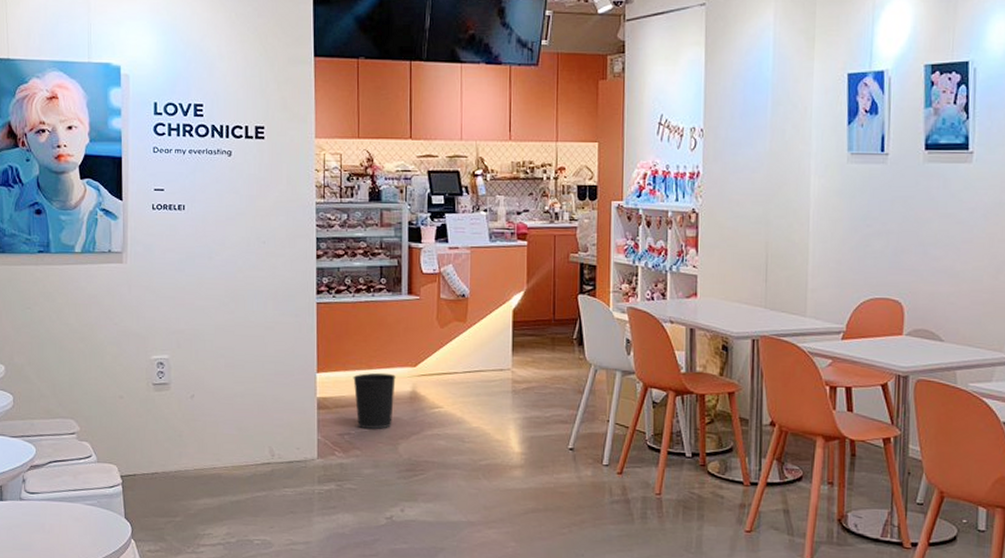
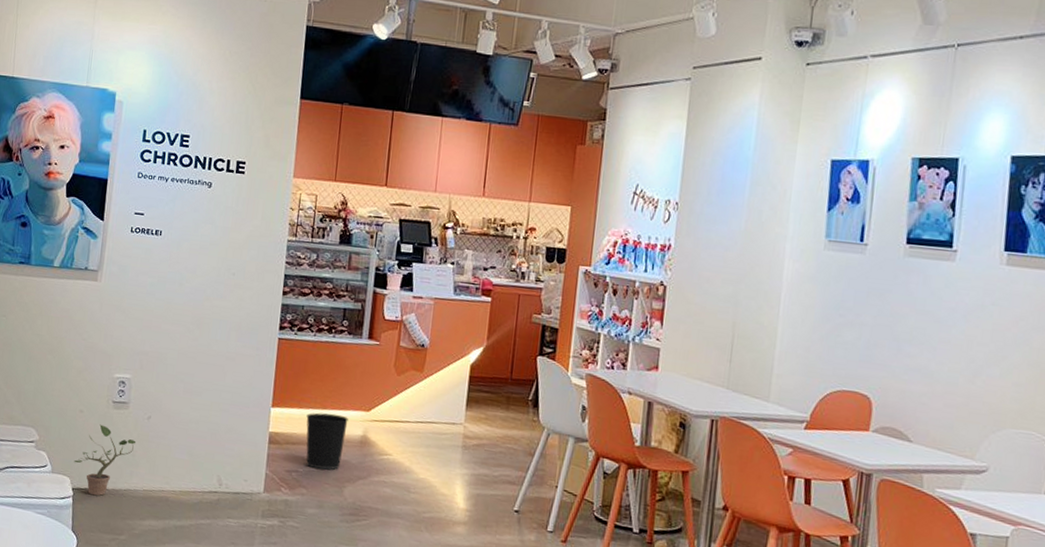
potted plant: none [119,408,182,481] -> present [73,424,136,496]

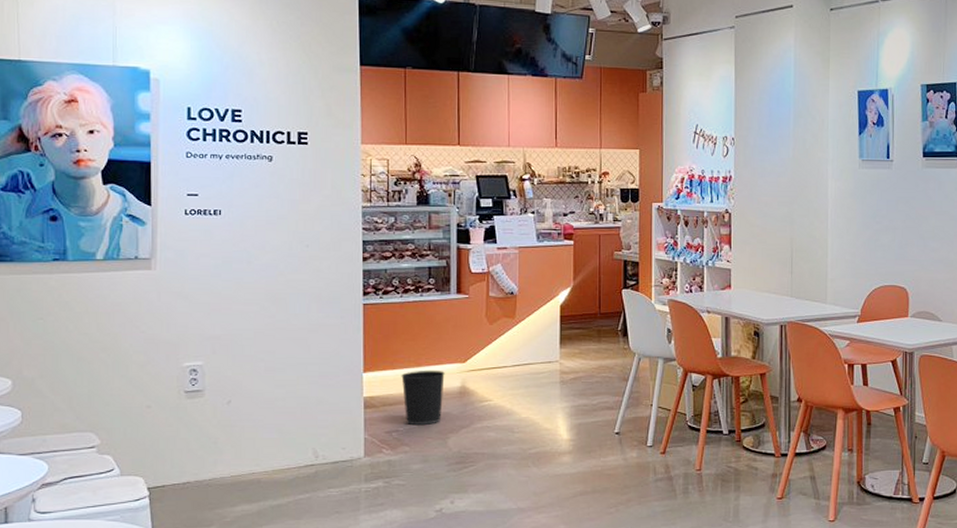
potted plant: present [73,424,136,496] -> none [146,417,217,491]

